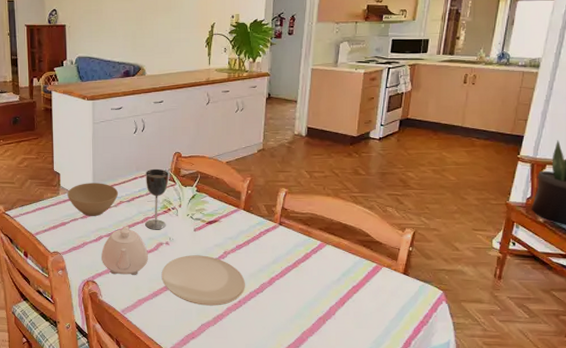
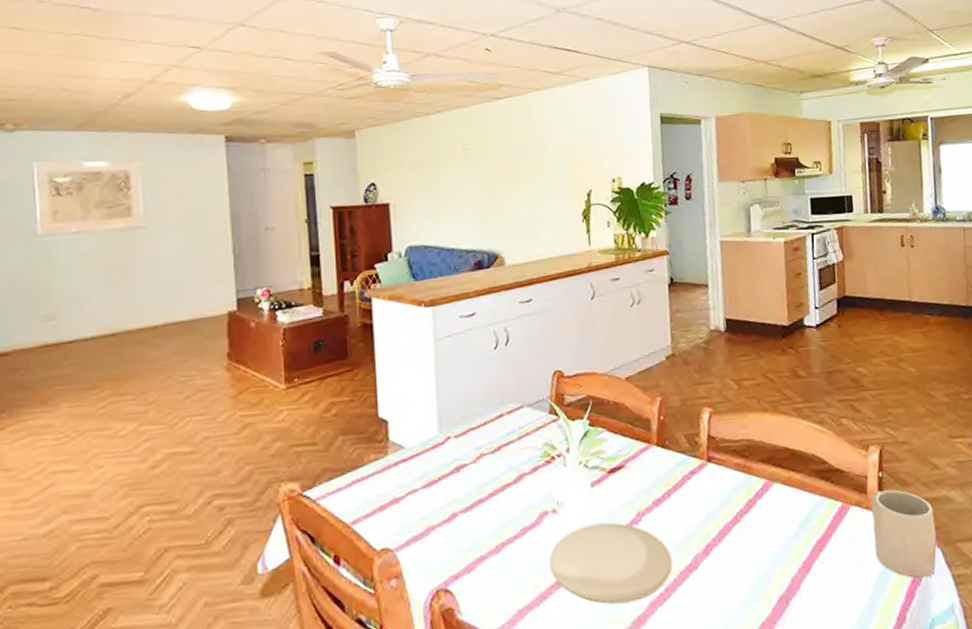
bowl: present [67,183,119,216] -> none [400,428,478,483]
teapot: present [101,226,149,275] -> none [457,491,529,574]
wine glass: present [145,168,169,230] -> none [515,397,551,493]
mug: none [397,259,448,321] -> present [870,489,937,579]

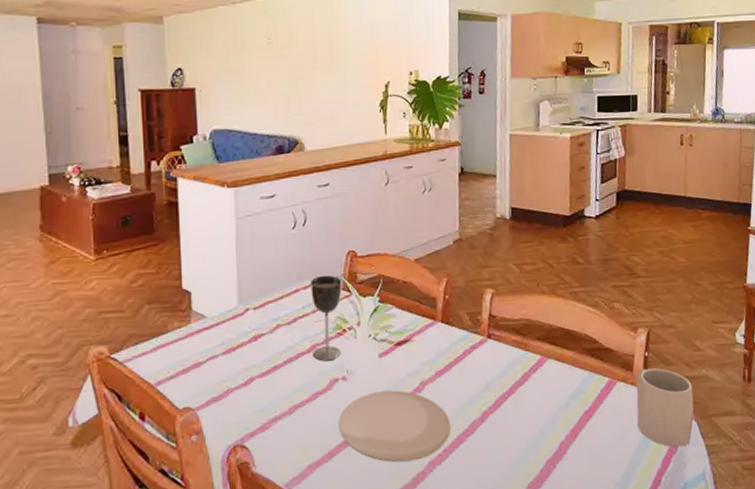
wine glass: none [515,397,551,493] -> present [310,275,342,362]

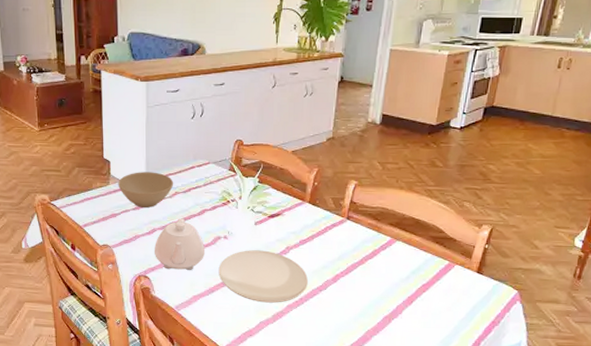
bowl: none [202,300,275,350] -> present [118,172,174,207]
teapot: none [253,359,320,432] -> present [155,218,206,270]
wine glass: present [310,275,342,362] -> none [202,157,229,223]
mug: present [635,368,695,448] -> none [468,257,524,322]

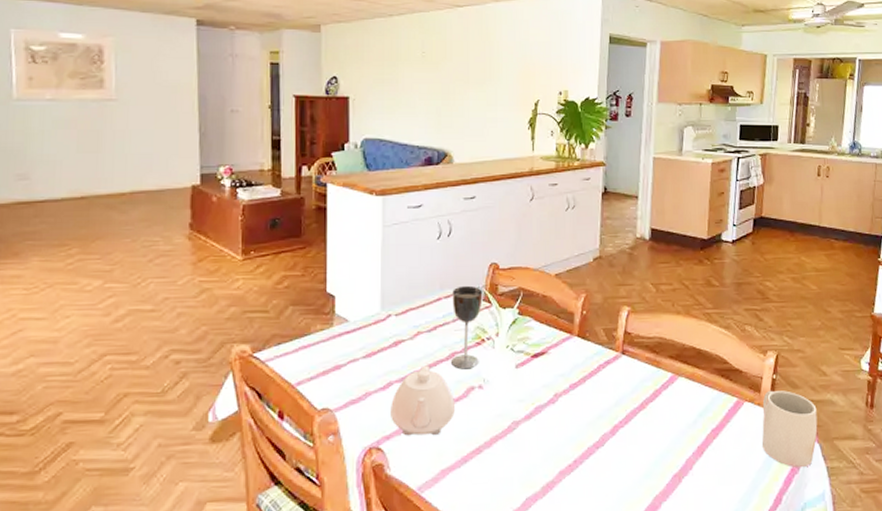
bowl: present [118,172,174,207] -> none [344,307,416,354]
wine glass: none [202,157,229,223] -> present [451,285,483,370]
plate: present [218,250,308,303] -> none [472,400,582,471]
mug: none [468,257,524,322] -> present [762,390,818,468]

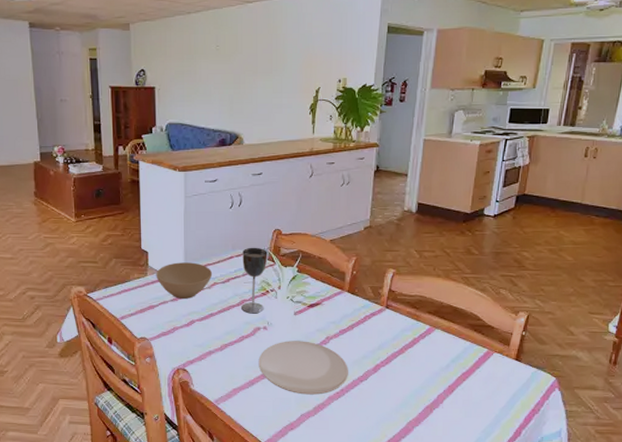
bowl: none [344,307,416,354] -> present [156,262,213,299]
teapot: present [391,365,456,436] -> none [193,309,245,362]
plate: none [472,400,582,471] -> present [258,341,348,395]
mug: present [762,390,818,468] -> none [508,344,561,409]

